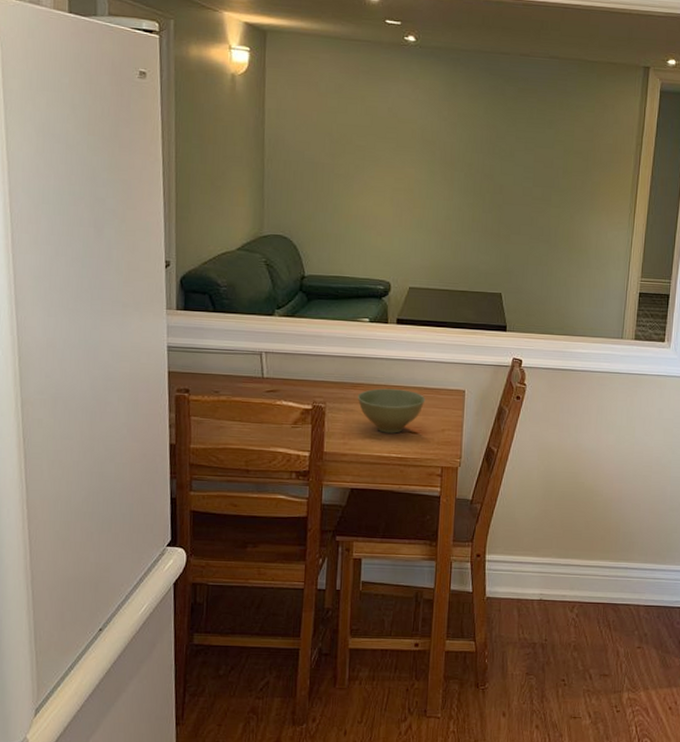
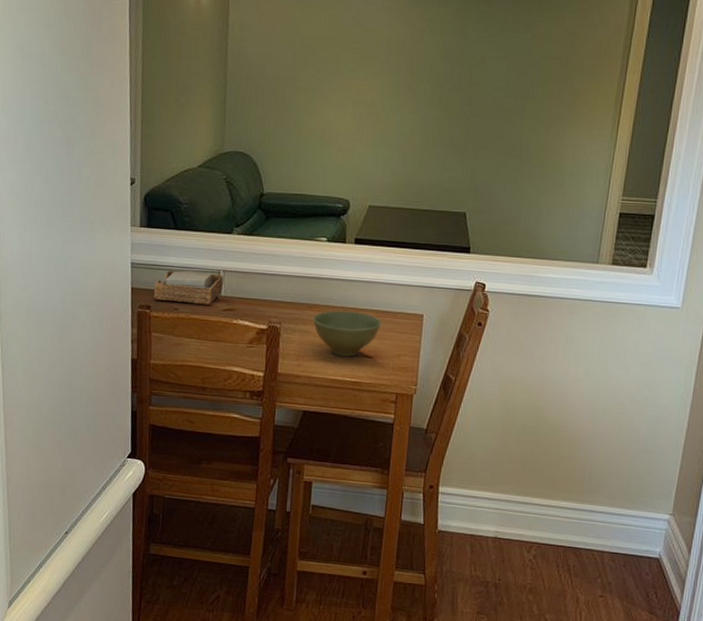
napkin holder: none [193,352,266,387] -> present [154,269,224,305]

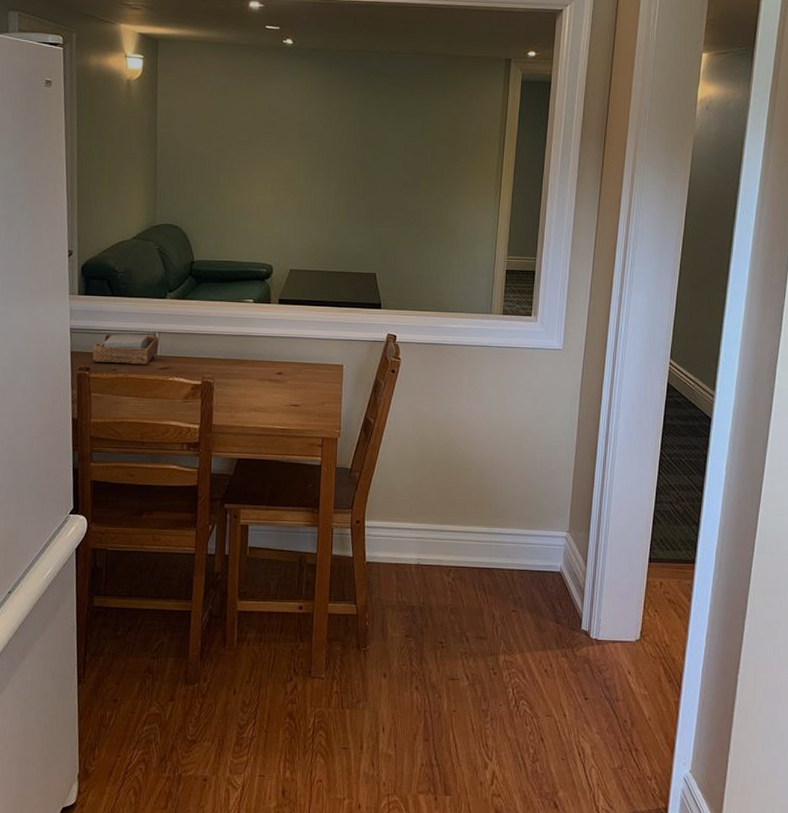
bowl: present [312,310,382,357] -> none [243,364,306,406]

